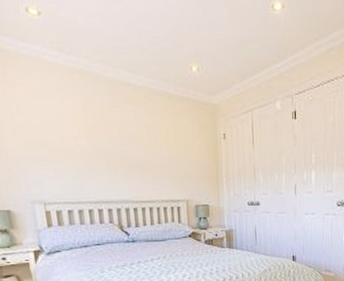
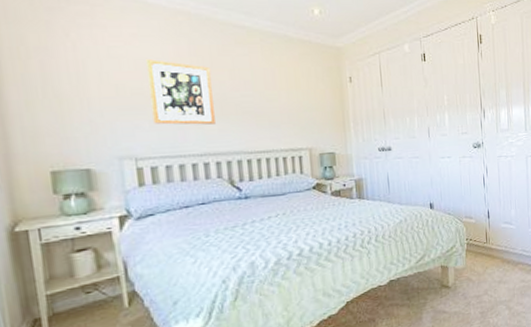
wall art: none [49,115,107,176] -> present [146,59,215,125]

